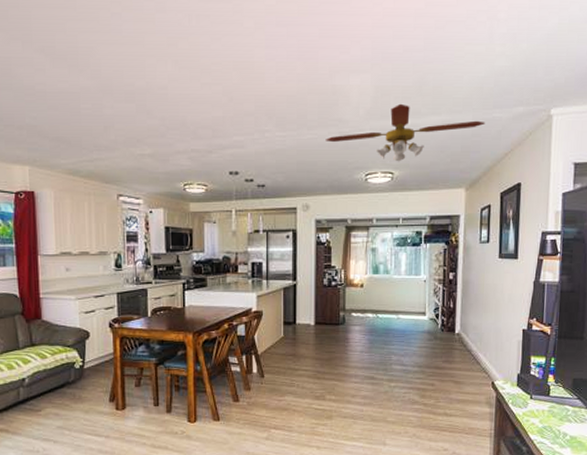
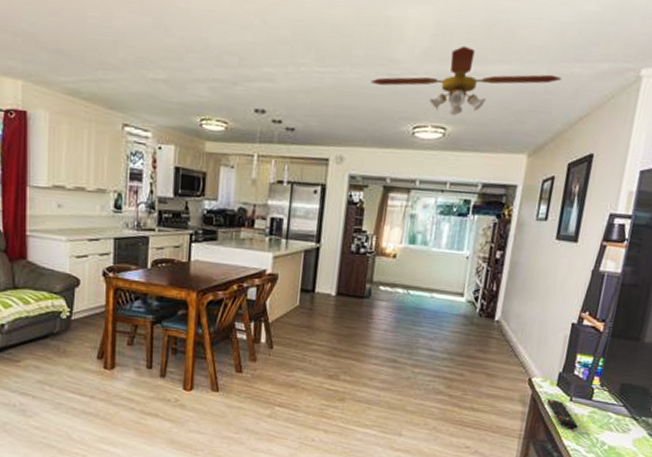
remote control: none [510,398,541,424] -> present [547,399,578,429]

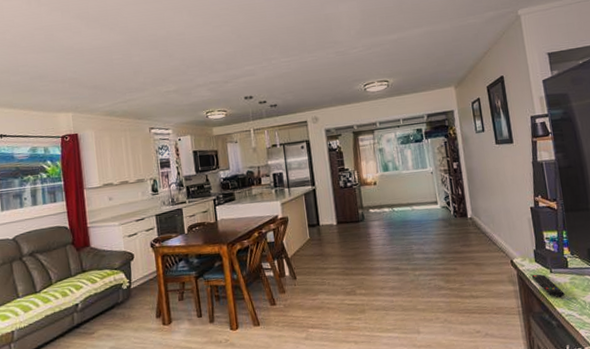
ceiling fan: present [370,45,562,116] -> none [324,21,463,71]

